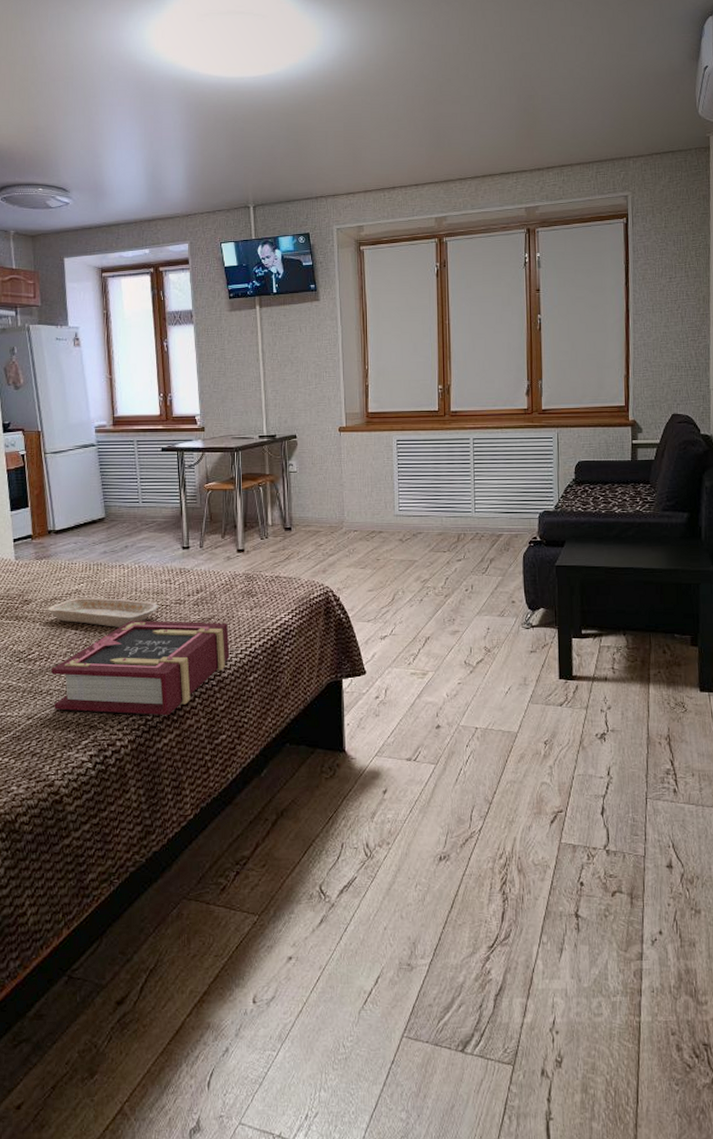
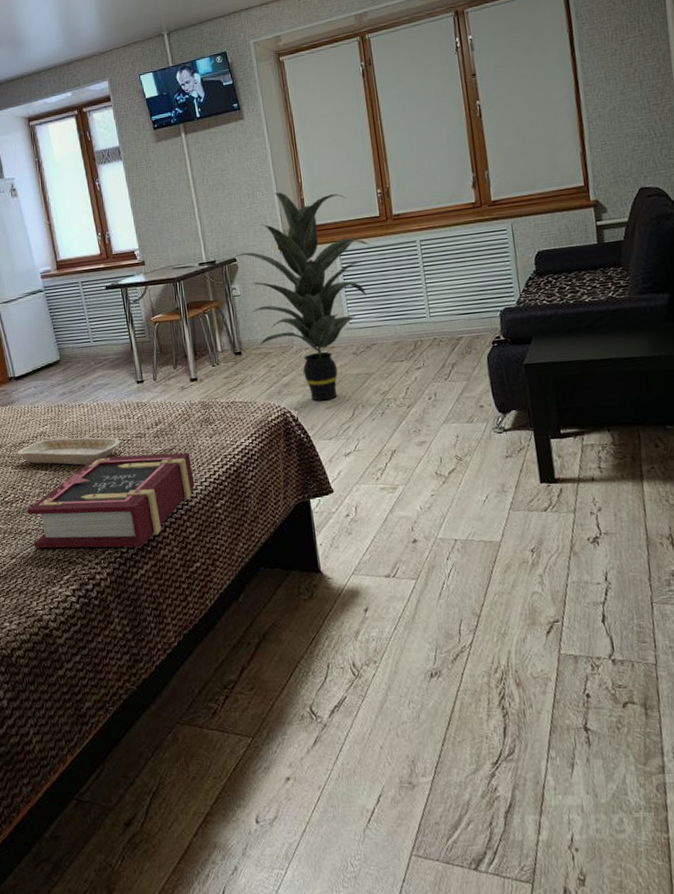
indoor plant: none [293,376,428,583] -> present [232,192,372,401]

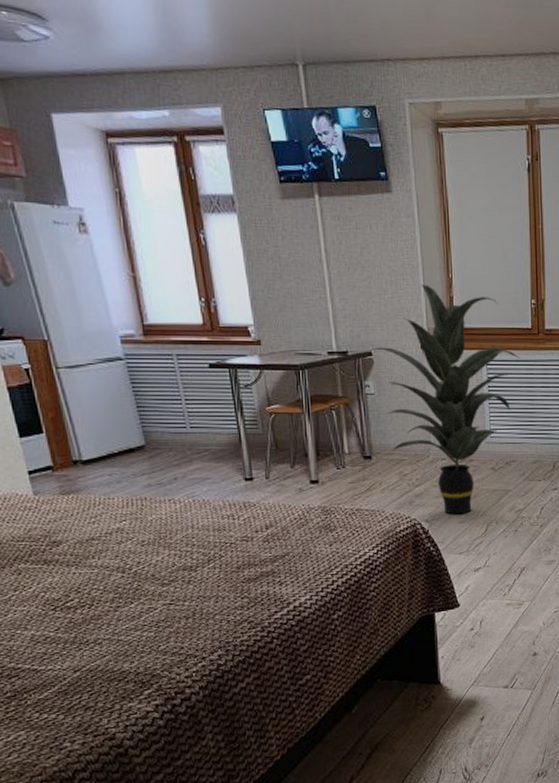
tray: present [17,437,121,465] -> none [83,537,223,569]
book: present [27,452,195,549] -> none [97,559,310,661]

